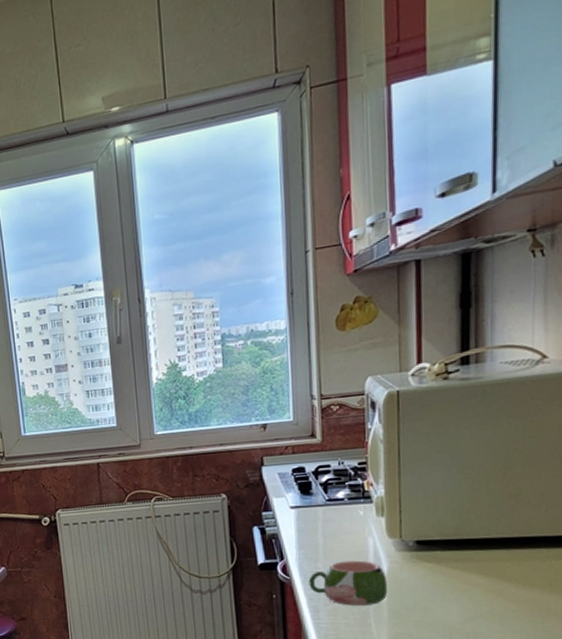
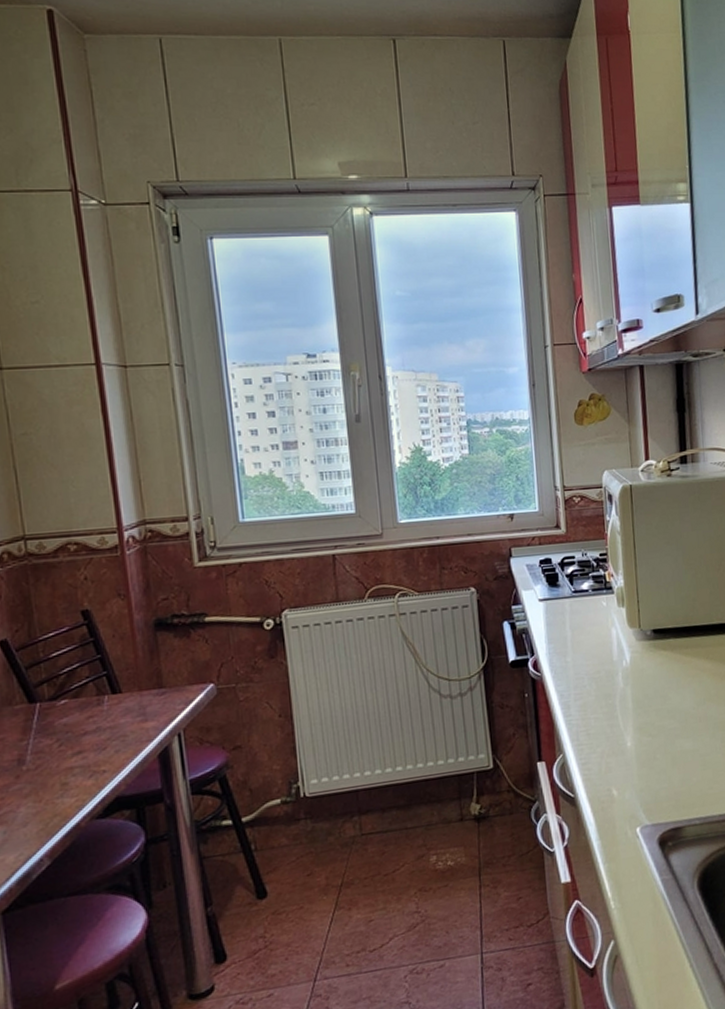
mug: present [308,560,388,606] -> none [559,651,631,700]

